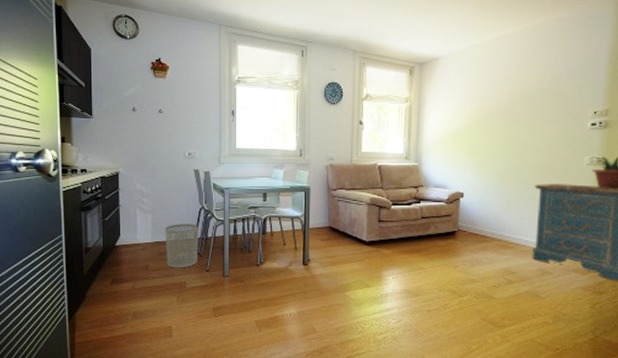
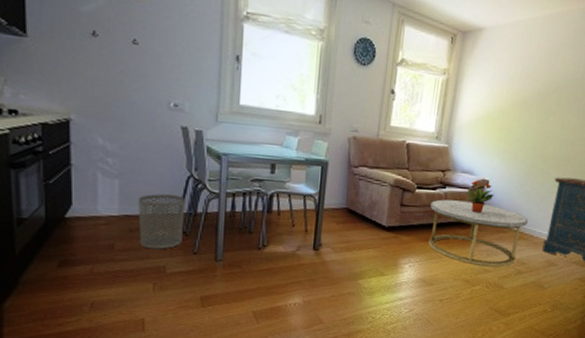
coffee table: none [407,213,511,277] -> present [428,199,528,268]
potted plant: none [442,193,471,224] -> present [467,180,495,213]

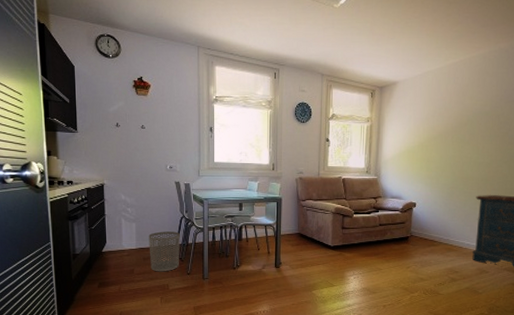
coffee table: present [428,199,528,268] -> none [367,221,456,276]
potted plant: present [467,180,495,213] -> none [397,203,422,231]

